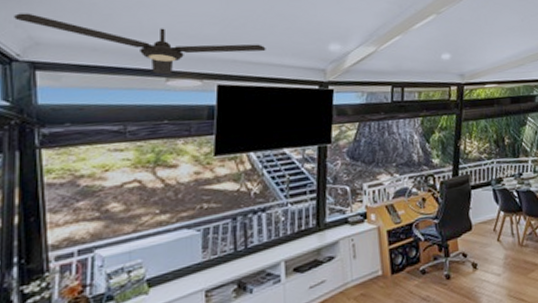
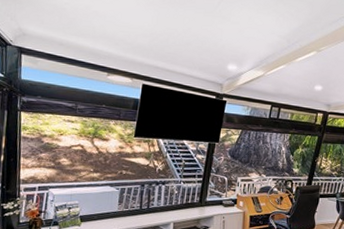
ceiling fan: present [12,13,266,75] -> none [10,9,181,71]

